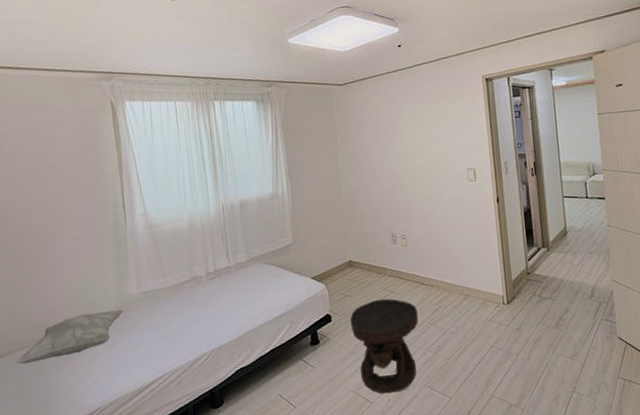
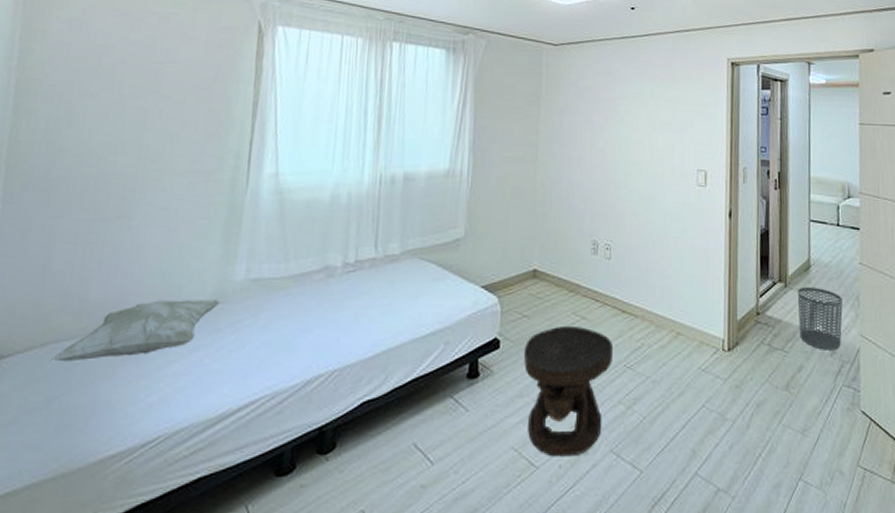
waste bin: none [559,248,598,295] -> present [798,286,843,350]

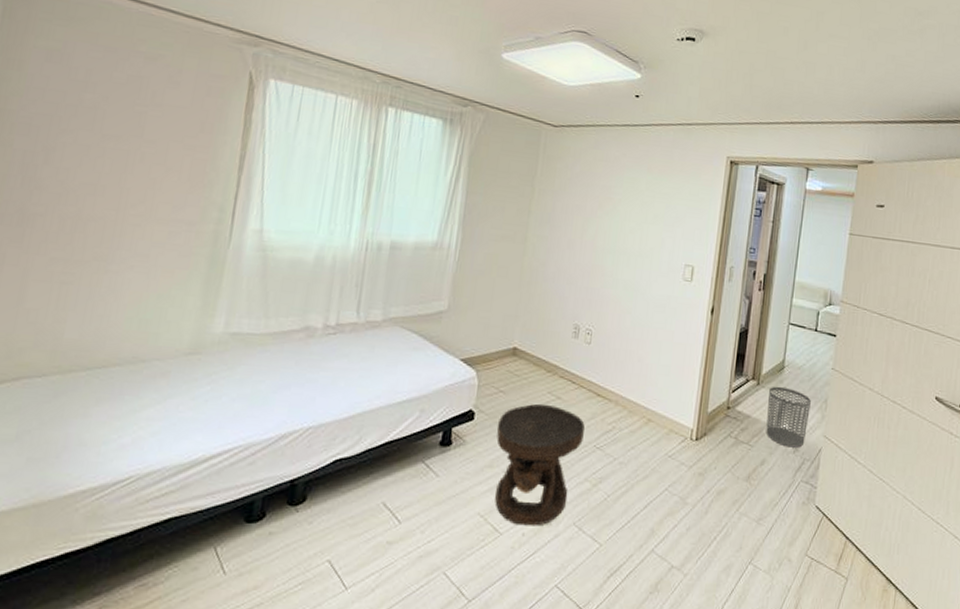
decorative pillow: present [51,300,220,362] -> none [23,345,197,398]

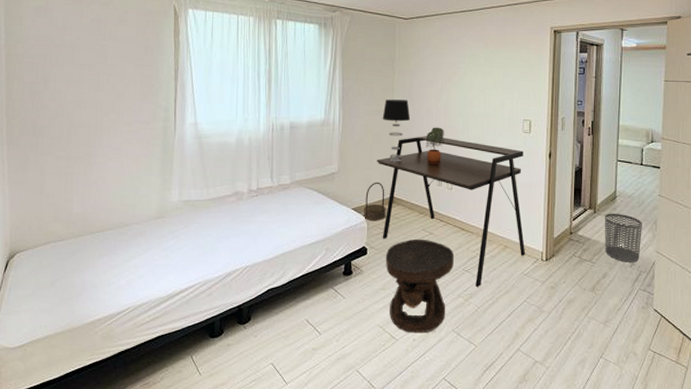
basket: none [475,327,506,378] -> present [364,182,386,221]
desk: none [495,273,682,471] -> present [376,136,526,288]
table lamp: none [512,224,548,304] -> present [382,99,411,162]
potted plant: none [562,264,588,312] -> present [425,127,444,165]

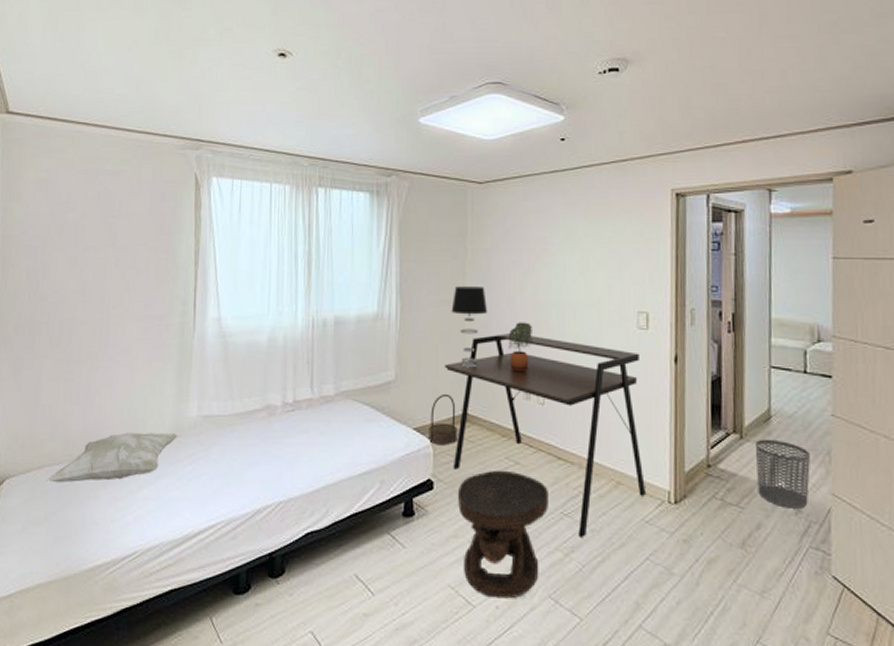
decorative pillow: none [52,214,162,256] -> present [47,432,178,483]

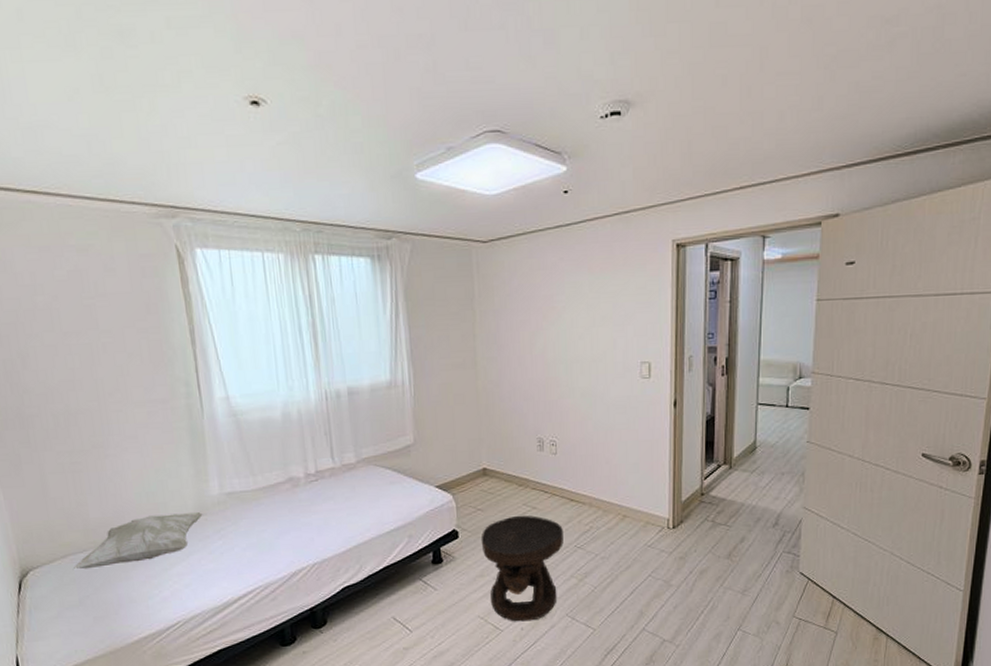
basket: present [429,393,457,446] -> none [450,452,478,499]
desk: present [444,333,647,539] -> none [461,391,649,566]
table lamp: present [451,286,488,368] -> none [463,348,500,427]
potted plant: present [508,322,532,372] -> none [520,379,543,427]
waste bin: present [756,439,810,509] -> none [743,466,787,523]

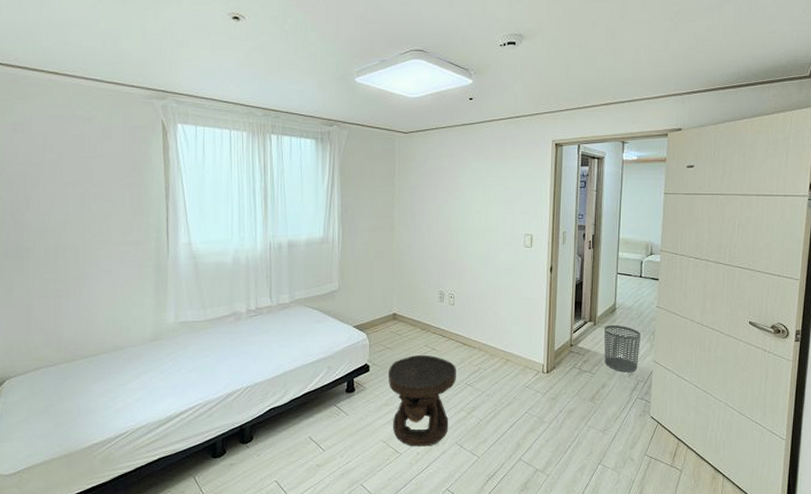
decorative pillow: present [74,512,203,570] -> none [44,337,158,381]
waste bin: none [743,466,787,523] -> present [604,325,640,372]

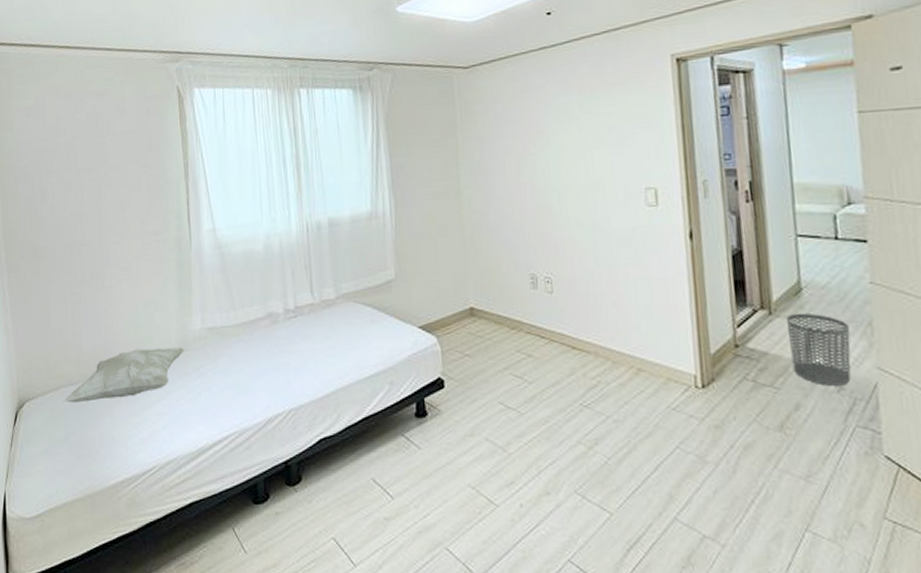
decorative pillow: none [44,337,158,381] -> present [64,348,184,403]
side table: present [388,354,456,447] -> none [469,363,567,496]

